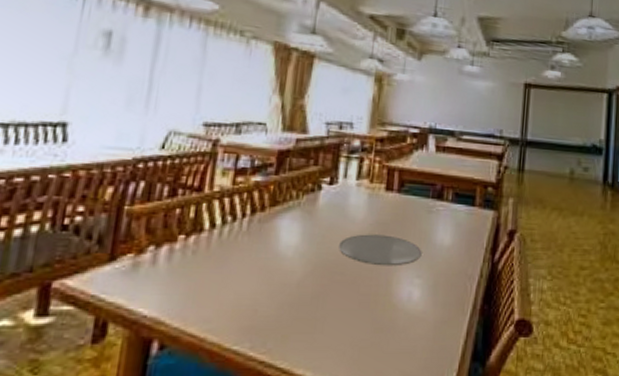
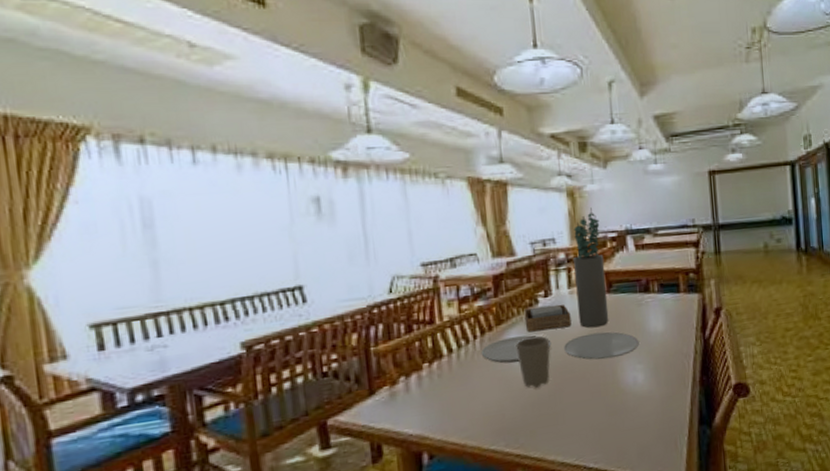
plate: none [246,222,327,253] -> present [481,335,552,364]
cup: none [285,225,326,287] -> present [515,335,551,389]
napkin holder: none [302,193,354,223] -> present [524,304,572,333]
vase: none [361,98,404,229] -> present [574,207,609,328]

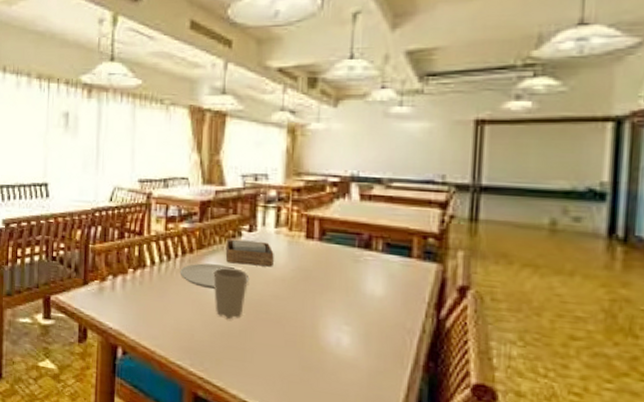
plate: present [563,331,639,360] -> none [261,278,350,312]
vase: present [574,207,609,328] -> none [282,147,321,275]

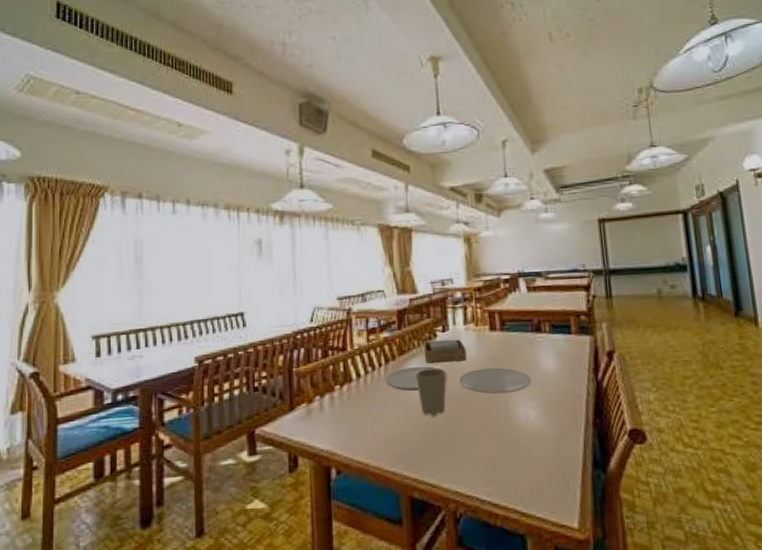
plate: none [261,278,350,312] -> present [458,367,531,394]

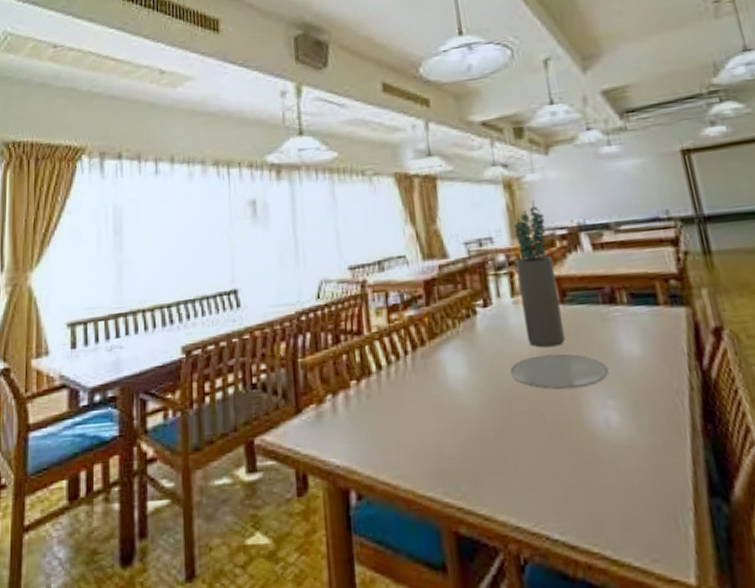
plate: present [385,366,448,391] -> none [412,353,495,387]
cup: present [415,367,447,417] -> none [452,354,495,422]
napkin holder: present [423,339,467,364] -> none [460,316,518,350]
vase: none [469,252,502,363] -> present [514,200,566,348]

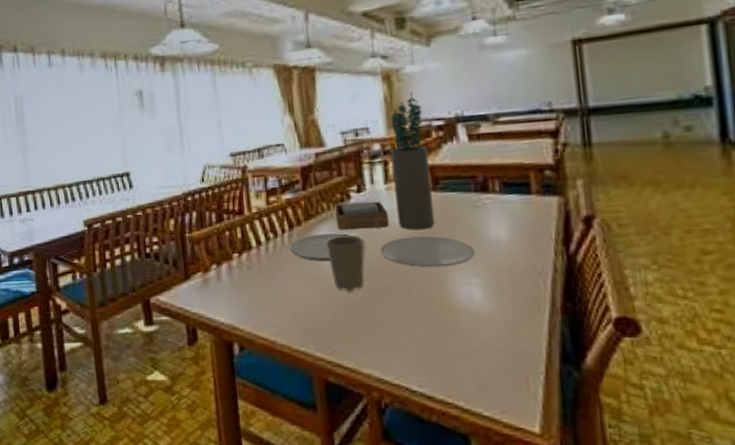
plate: none [412,353,495,387] -> present [289,233,366,262]
cup: none [452,354,495,422] -> present [326,234,365,293]
napkin holder: none [460,316,518,350] -> present [334,201,389,230]

